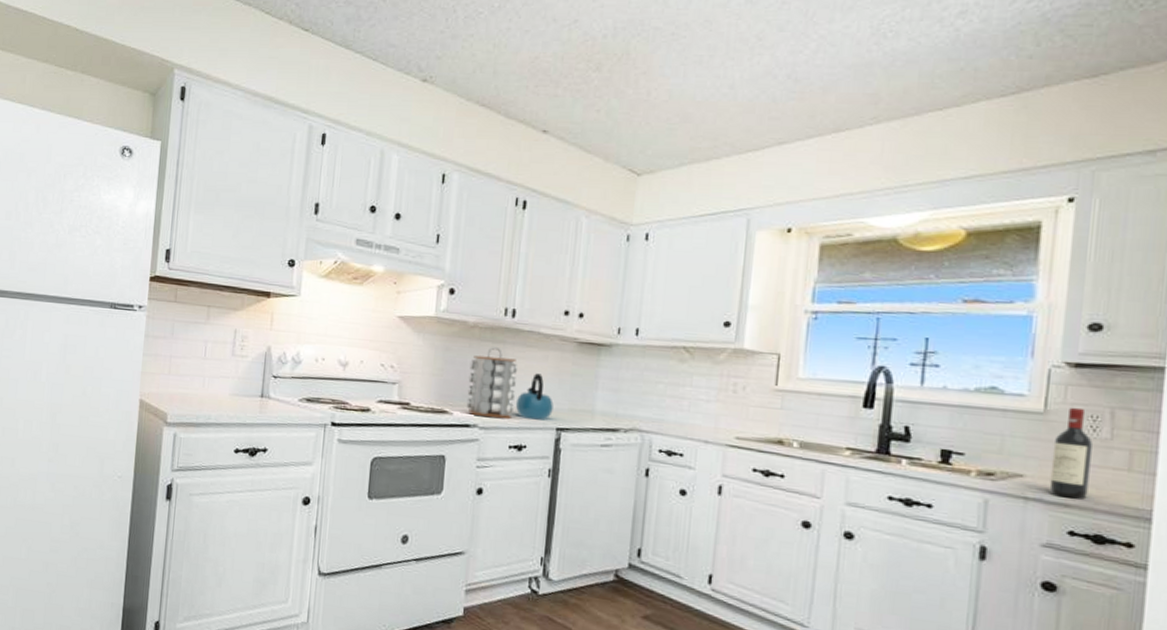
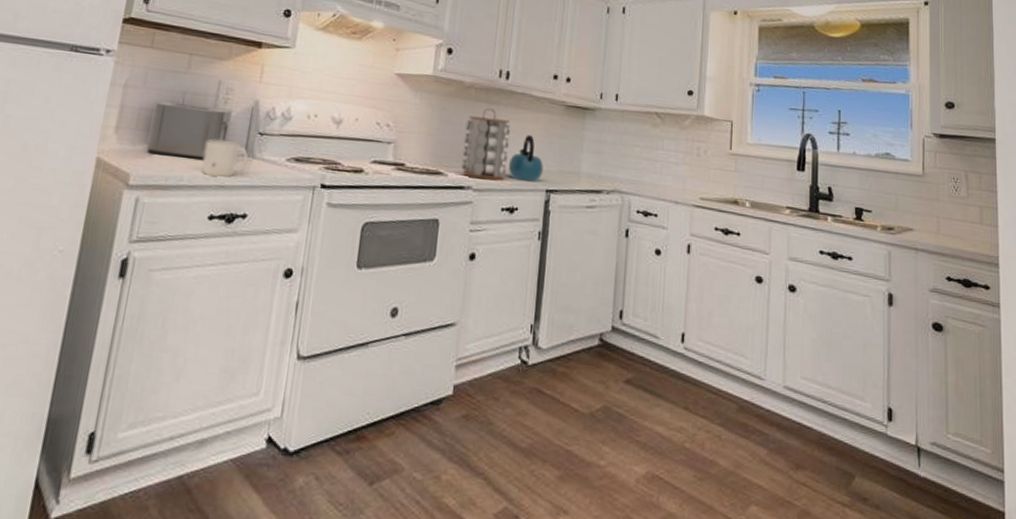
toaster: none [179,350,249,401] -> present [146,101,232,160]
mug: none [225,382,265,417] -> present [201,139,249,178]
wine bottle: present [1049,407,1093,500] -> none [931,170,956,249]

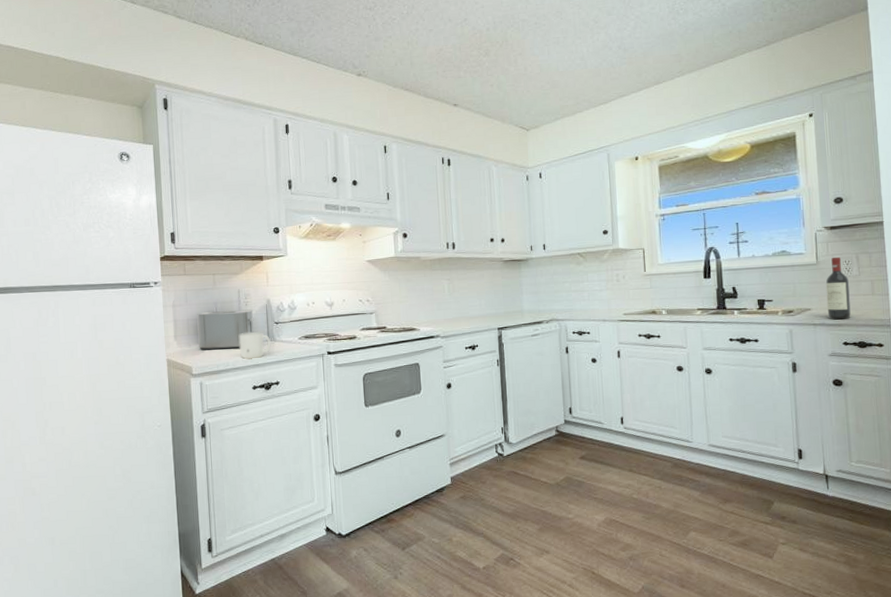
spice rack: present [461,107,510,181] -> none [427,273,465,329]
kettle: present [508,135,544,182] -> none [465,289,493,325]
wine bottle: none [931,170,956,249] -> present [825,256,851,320]

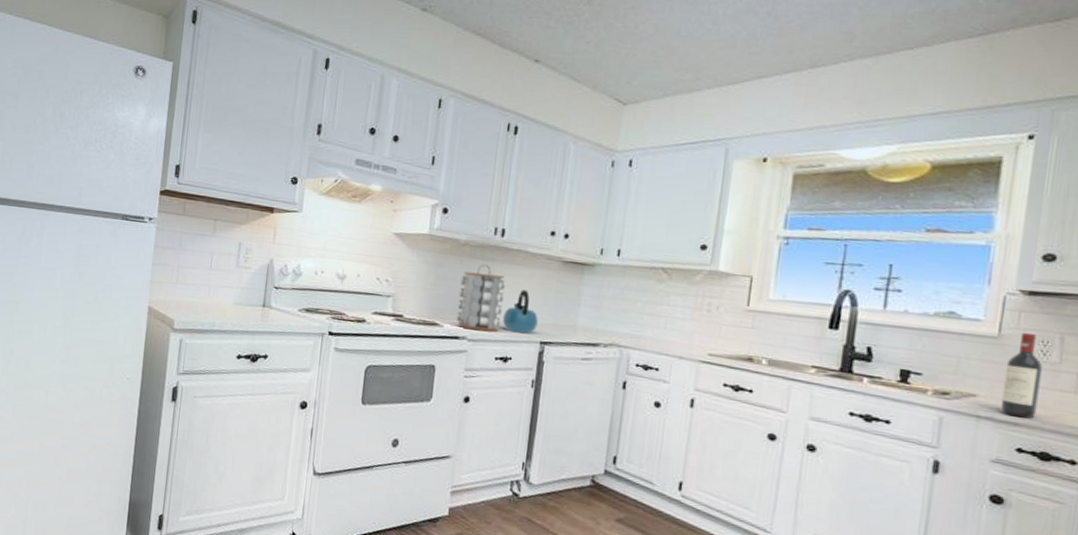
toaster: present [197,309,254,351] -> none [185,260,252,309]
mug: present [239,332,271,360] -> none [229,292,267,325]
spice rack: none [427,273,465,329] -> present [456,263,505,332]
kettle: none [465,289,493,325] -> present [502,290,538,334]

